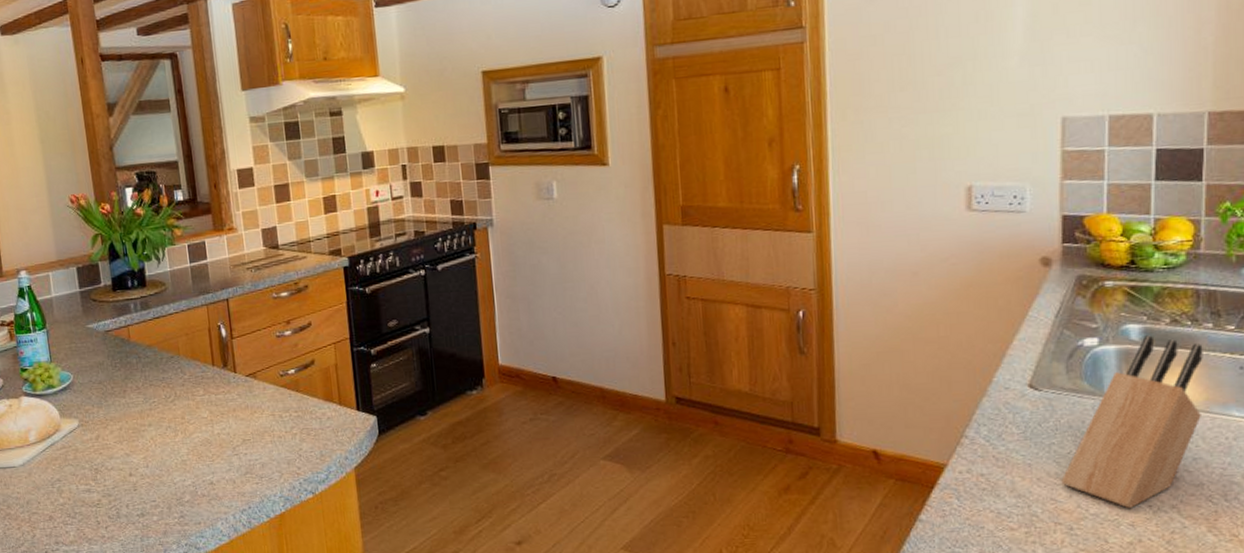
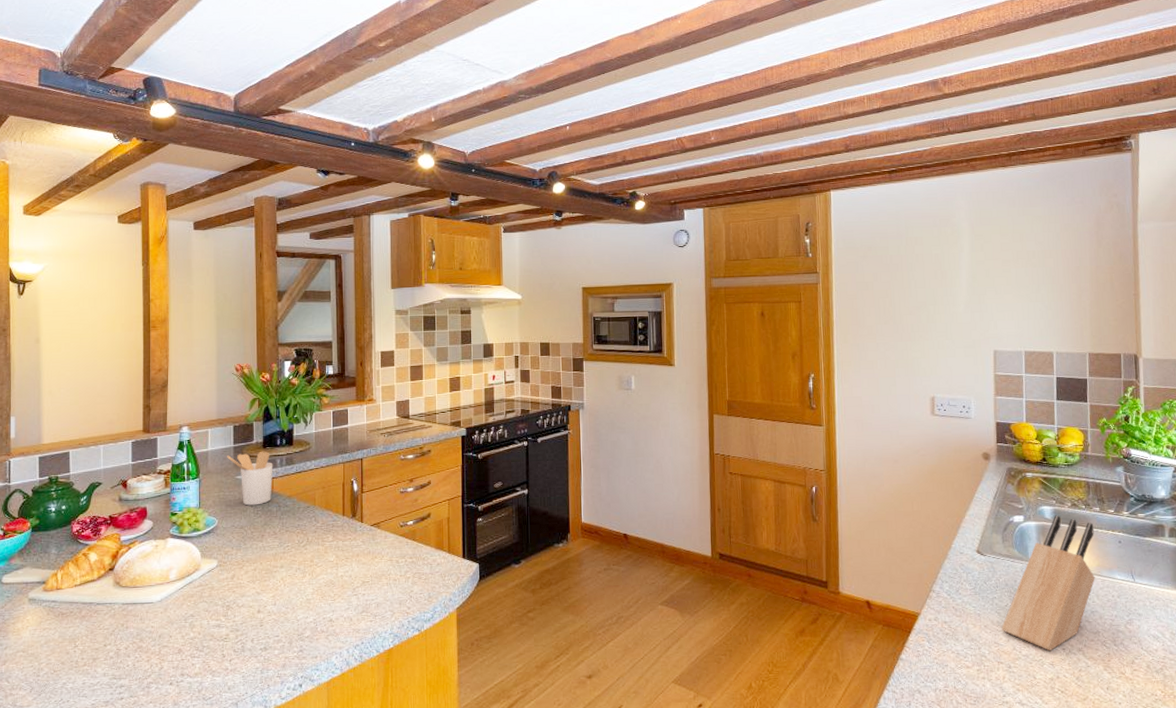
utensil holder: none [74,295,129,358] -> present [227,452,273,506]

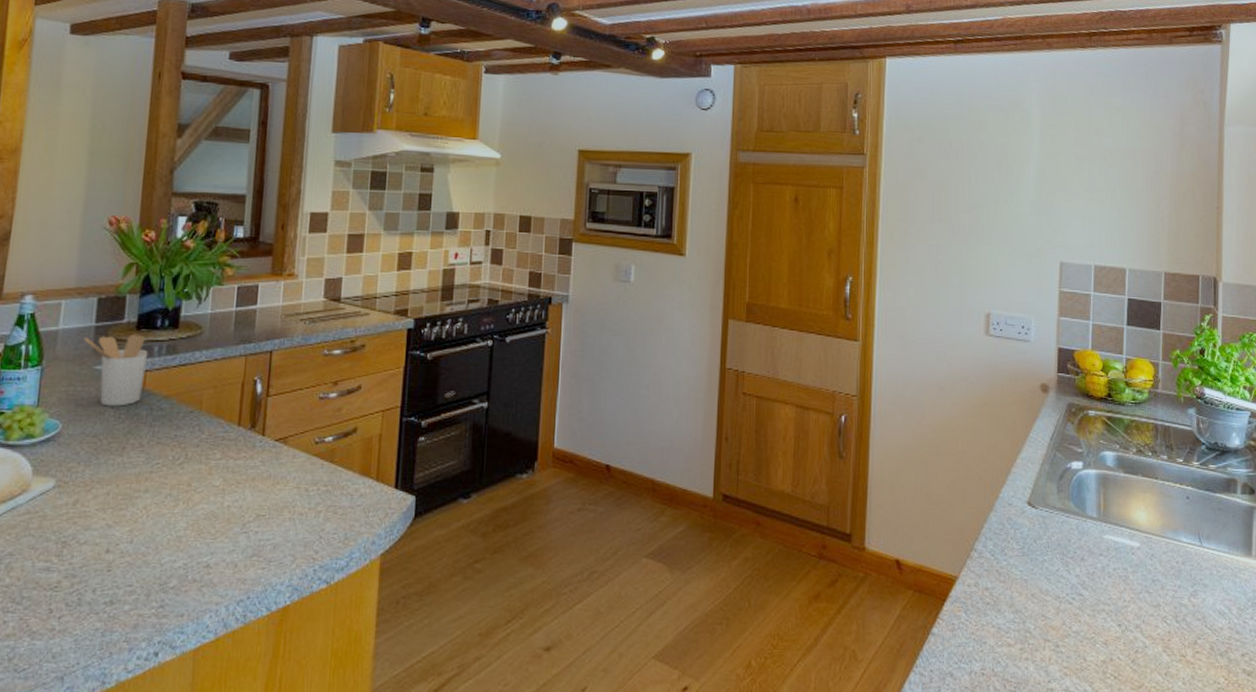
knife block: present [1001,515,1095,651] -> none [1051,463,1160,628]

